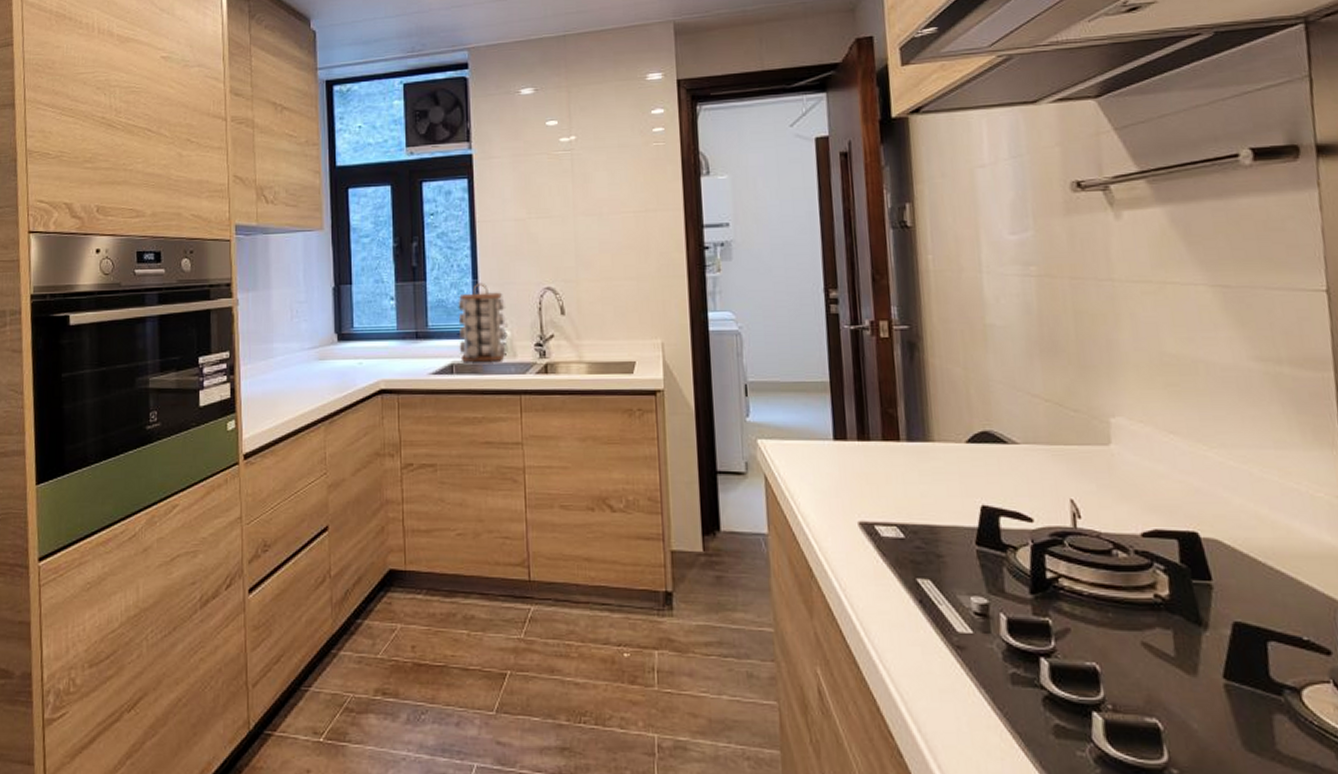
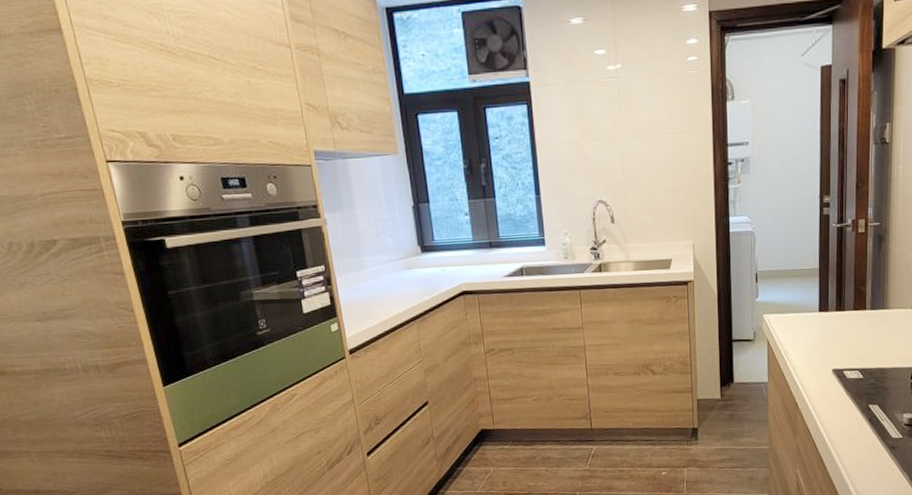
spice rack: present [458,282,506,363] -> none [524,198,566,266]

